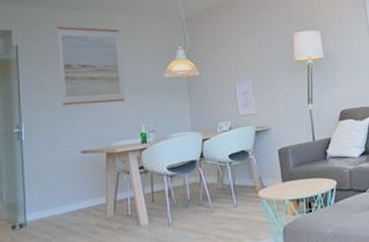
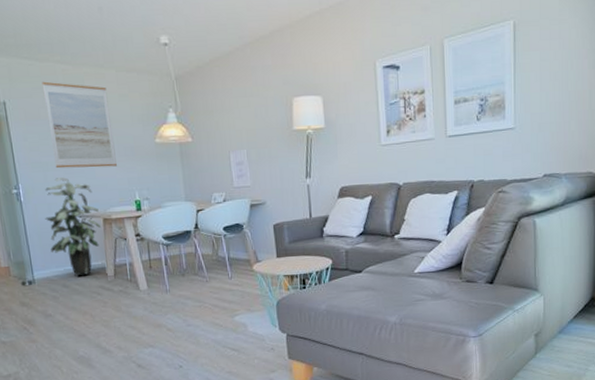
indoor plant: none [45,114,103,215] -> present [45,177,101,276]

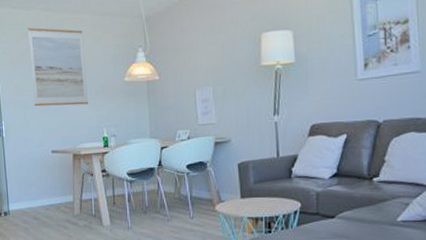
indoor plant: present [45,177,101,276] -> none [22,115,70,209]

